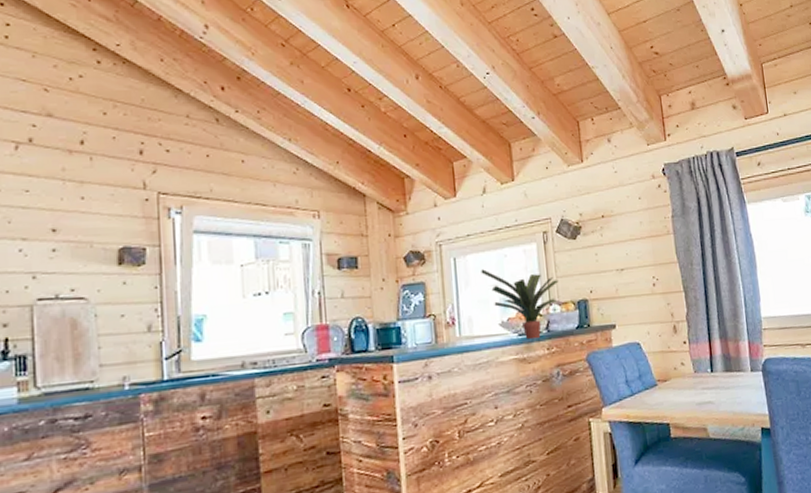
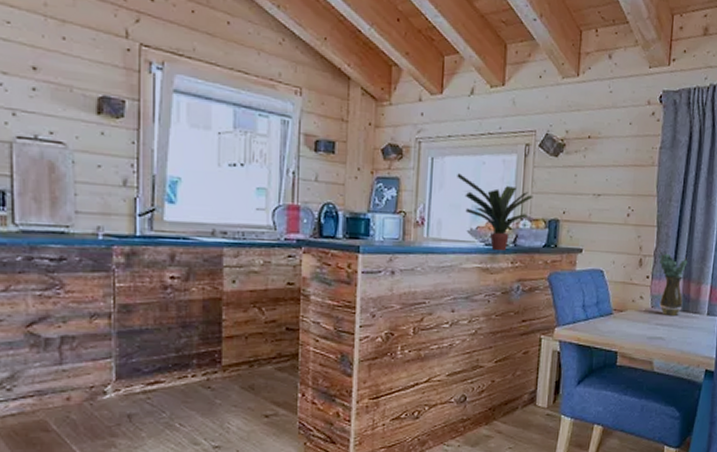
vase: none [691,314,725,379] -> present [658,250,688,317]

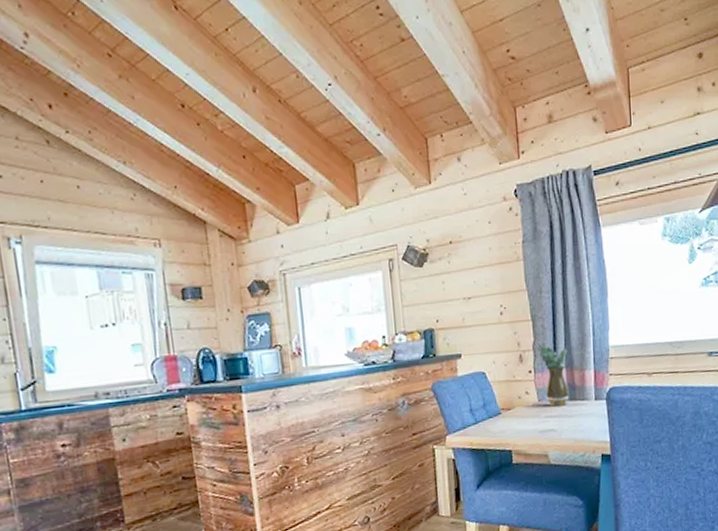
potted plant: present [457,173,533,252] -> none [326,299,405,370]

